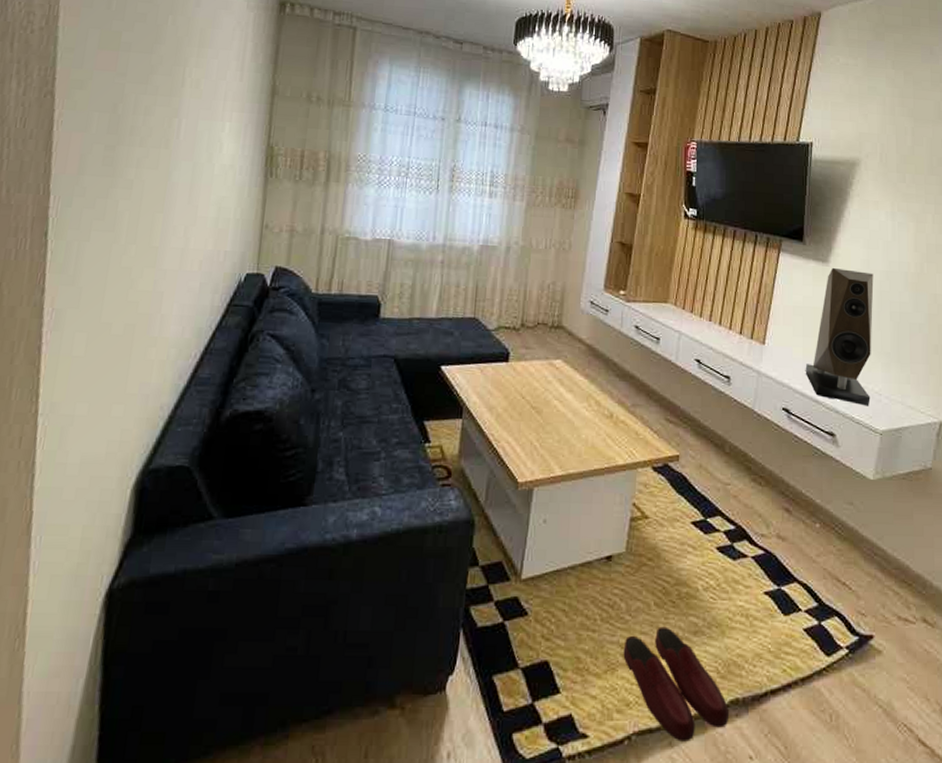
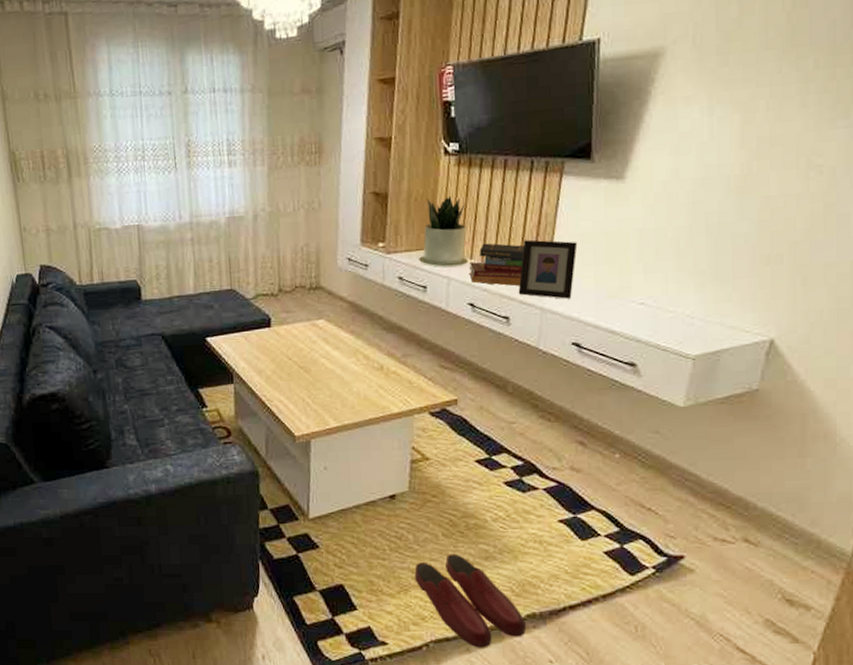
planter: none [655,255,699,323] -> present [419,195,470,268]
books: none [698,303,746,347] -> present [468,243,524,286]
picture frame: none [739,305,790,365] -> present [518,239,578,299]
speaker: present [805,267,874,407] -> none [598,183,684,332]

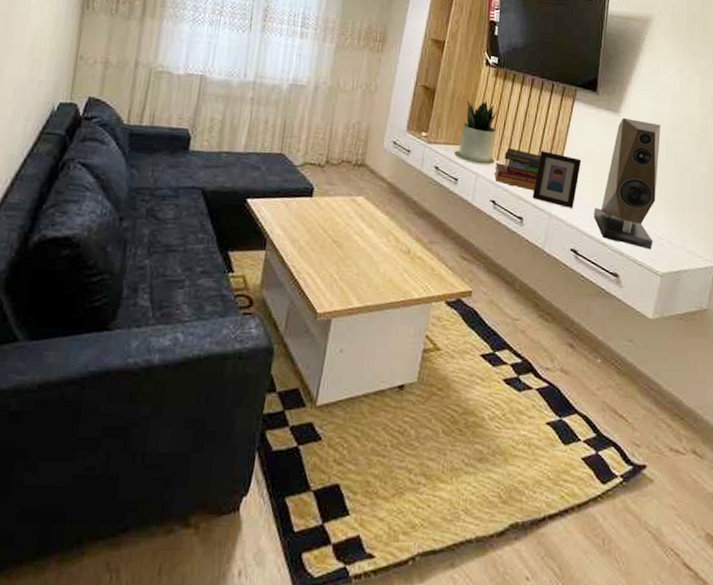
slippers: present [414,554,526,648] -> none [411,453,508,563]
speaker: none [598,183,684,332] -> present [593,117,661,250]

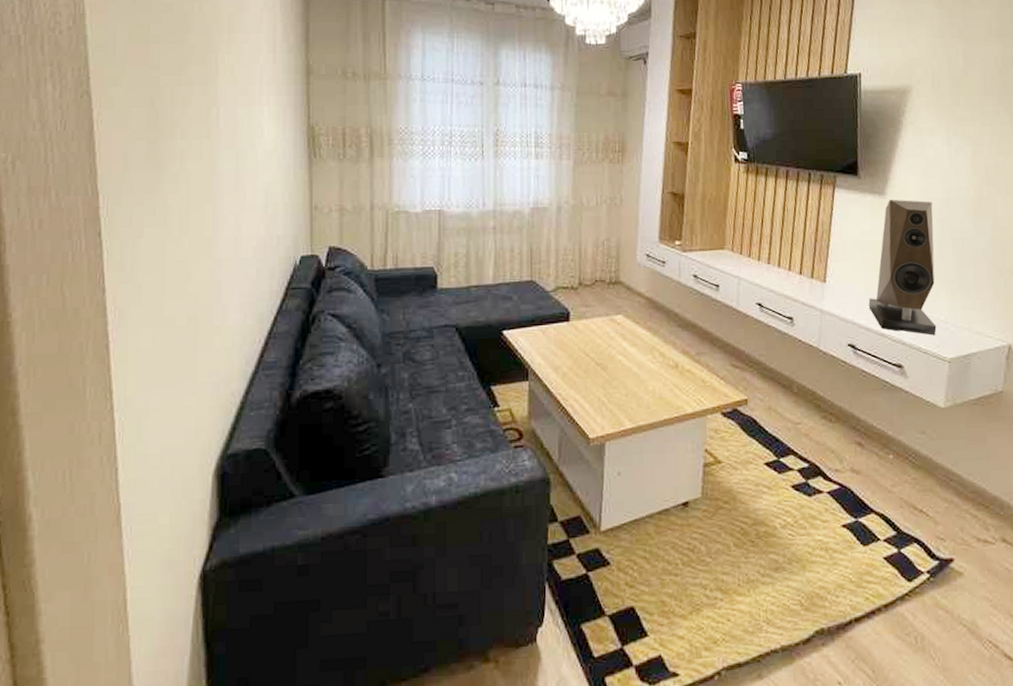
planter: present [454,100,498,166] -> none [712,200,757,268]
books: present [494,148,540,190] -> none [756,246,805,287]
picture frame: present [532,150,582,208] -> none [800,245,850,302]

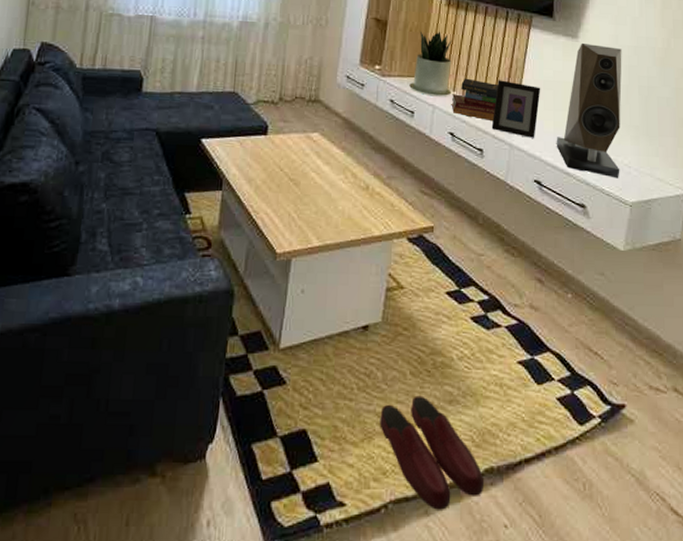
slippers: none [706,565,815,673] -> present [380,395,483,510]
planter: none [712,200,757,268] -> present [409,31,452,97]
books: none [756,246,805,287] -> present [451,78,498,120]
picture frame: none [800,245,850,302] -> present [491,80,541,138]

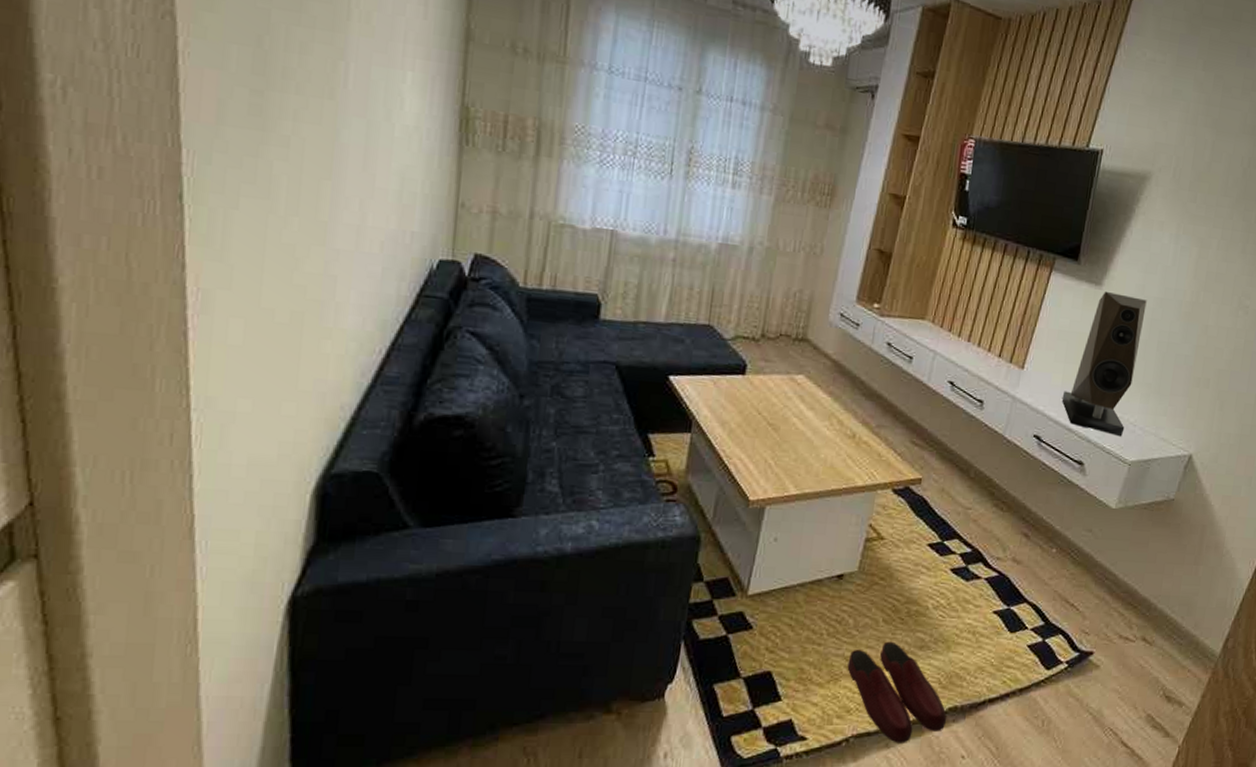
planter: present [409,31,452,97] -> none [910,267,963,343]
books: present [451,78,498,120] -> none [954,323,1008,371]
picture frame: present [491,80,541,138] -> none [995,327,1054,391]

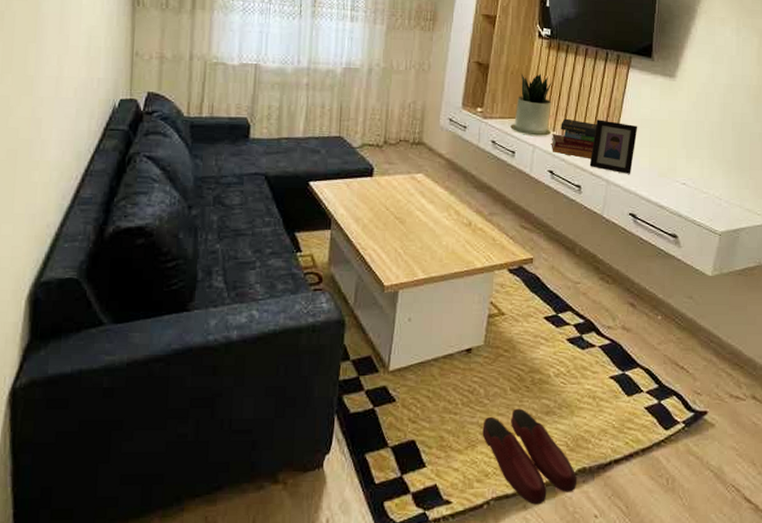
planter: none [910,267,963,343] -> present [510,73,552,137]
books: none [954,323,1008,371] -> present [551,118,596,158]
picture frame: none [995,327,1054,391] -> present [589,119,638,174]
speaker: present [1061,291,1147,437] -> none [651,82,718,210]

